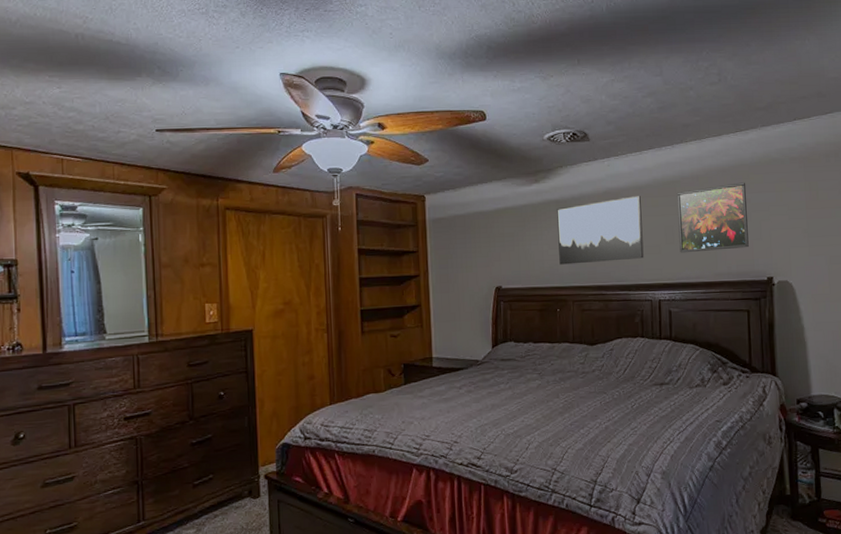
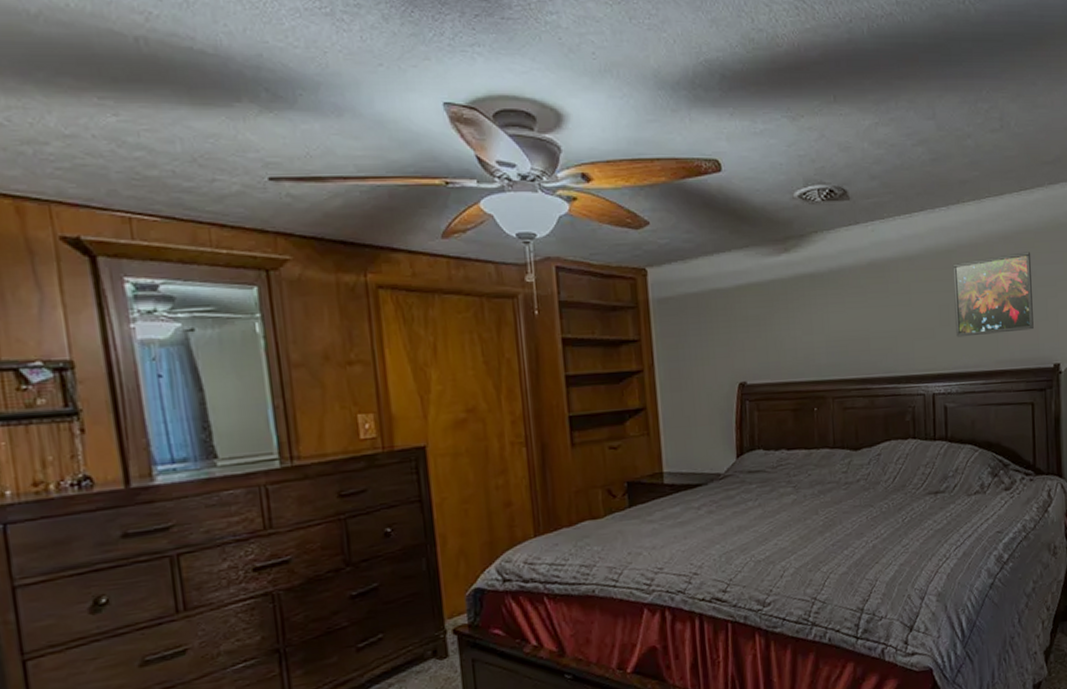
wall art: present [557,196,644,265] -> none [811,268,915,354]

